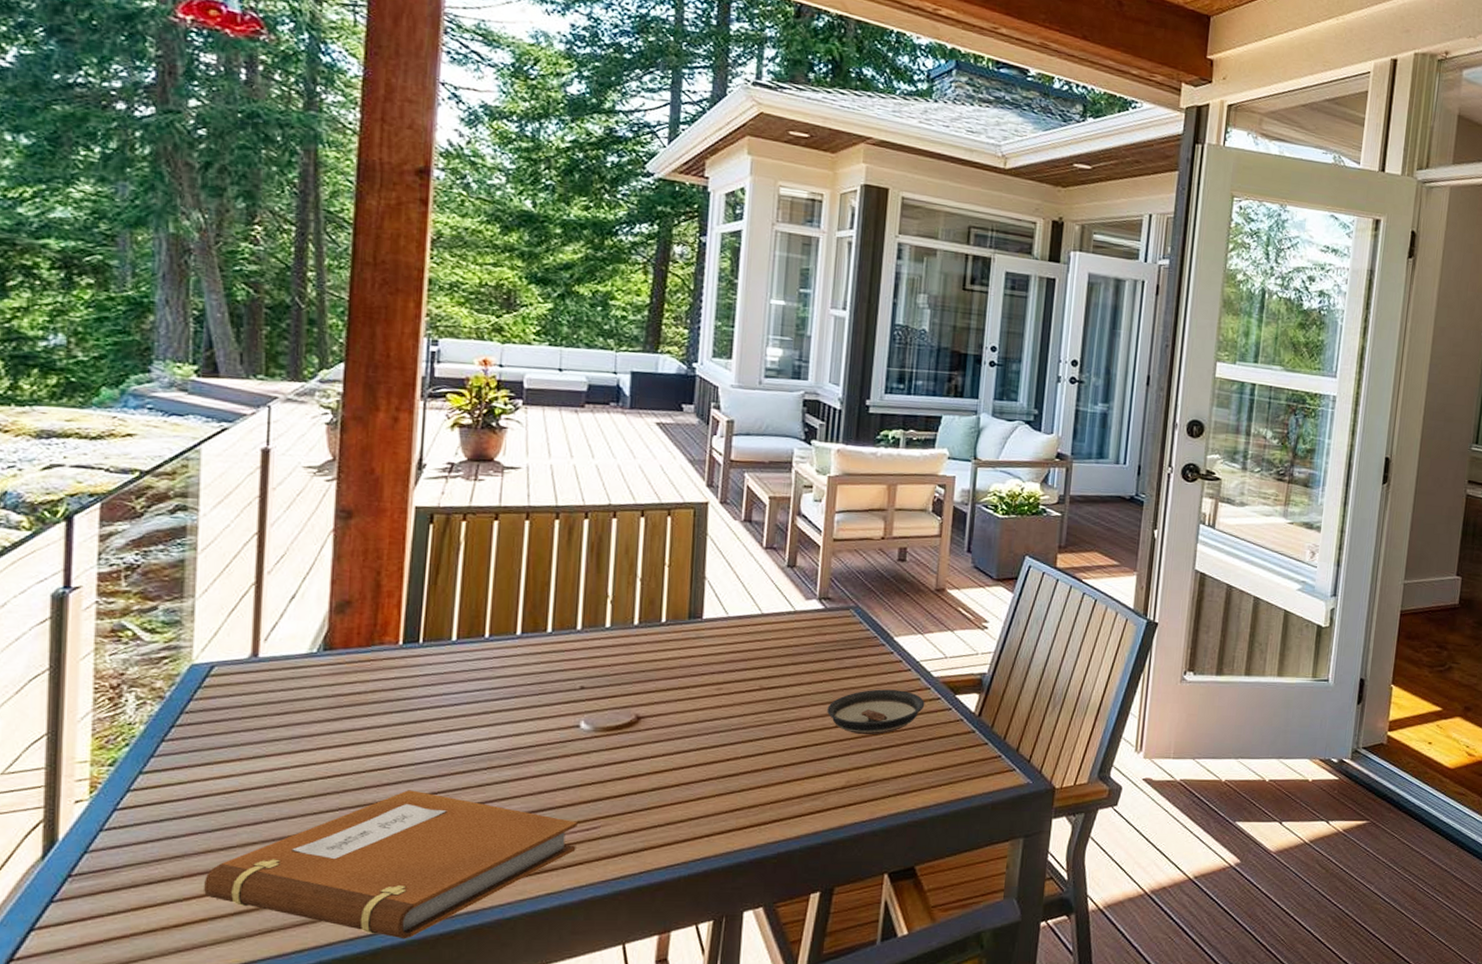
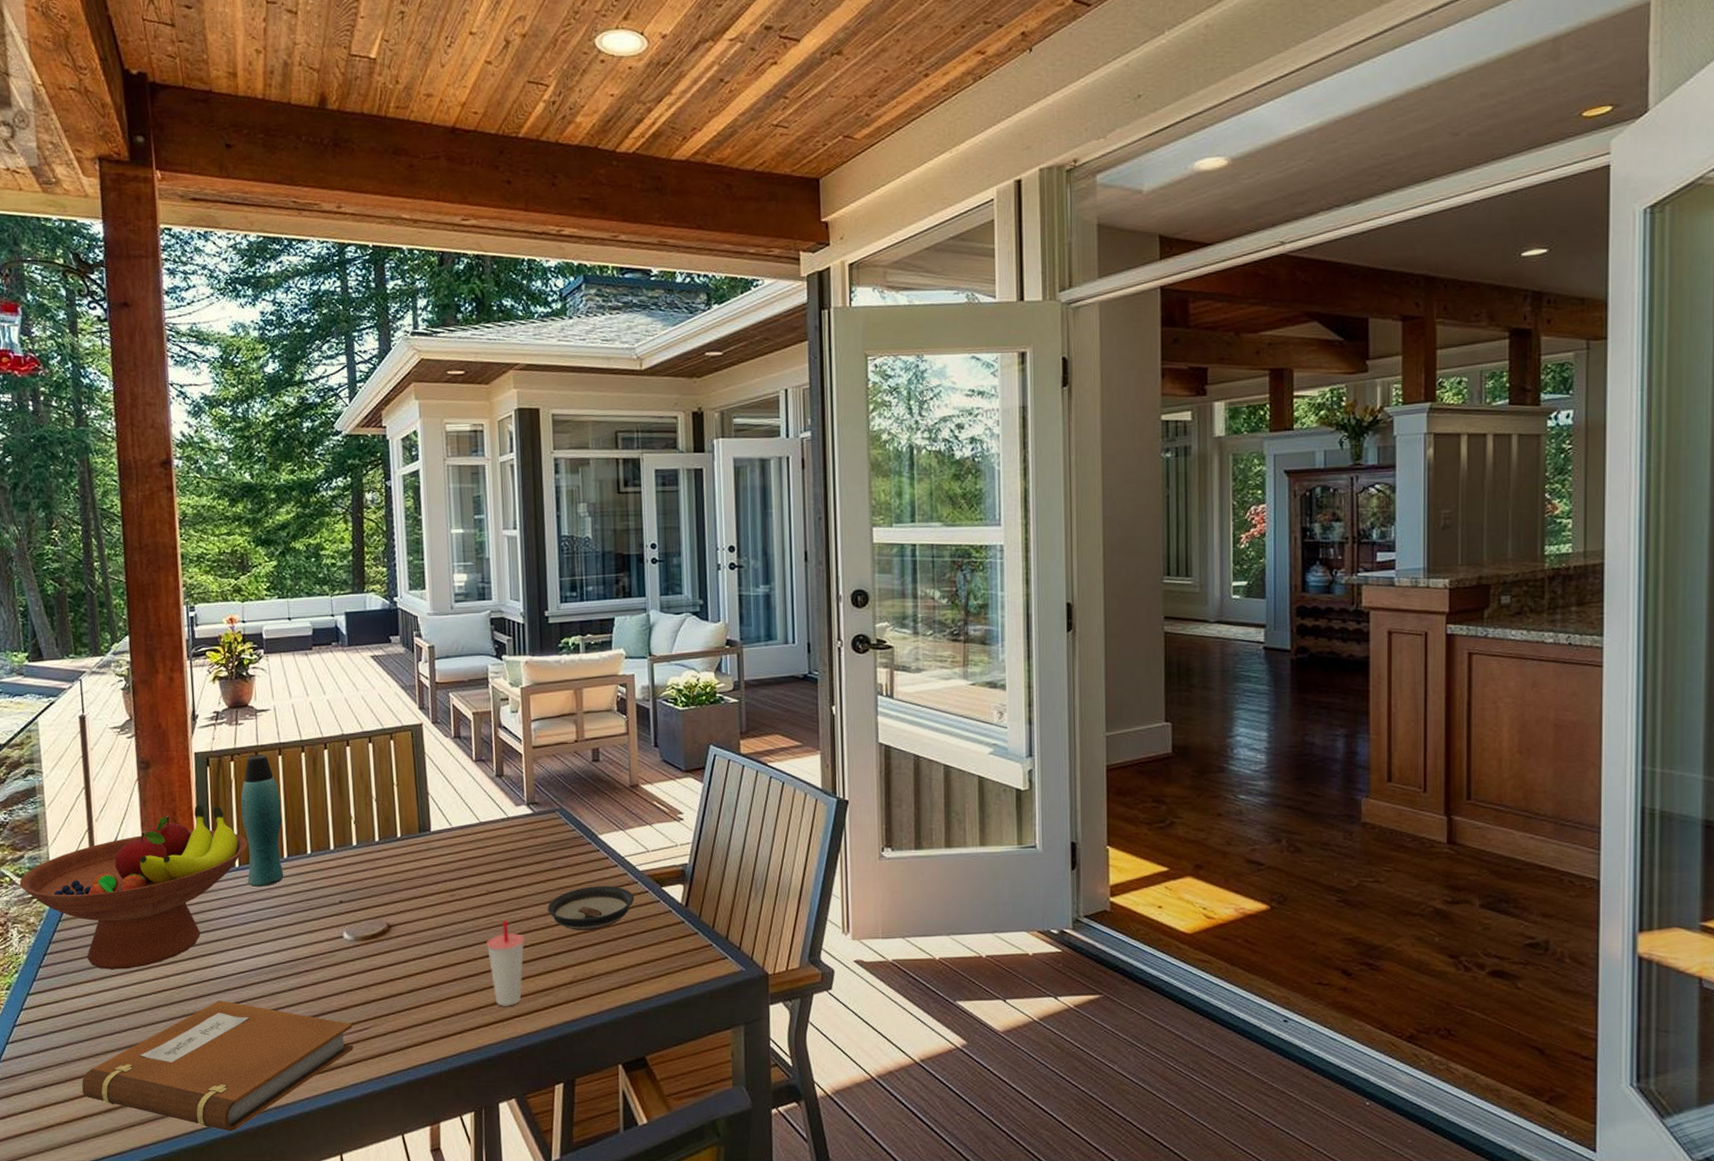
fruit bowl: none [146,566,471,749] -> present [19,805,248,970]
bottle: none [466,516,521,665] -> present [240,754,284,887]
cup: none [751,718,797,810] -> present [486,920,525,1006]

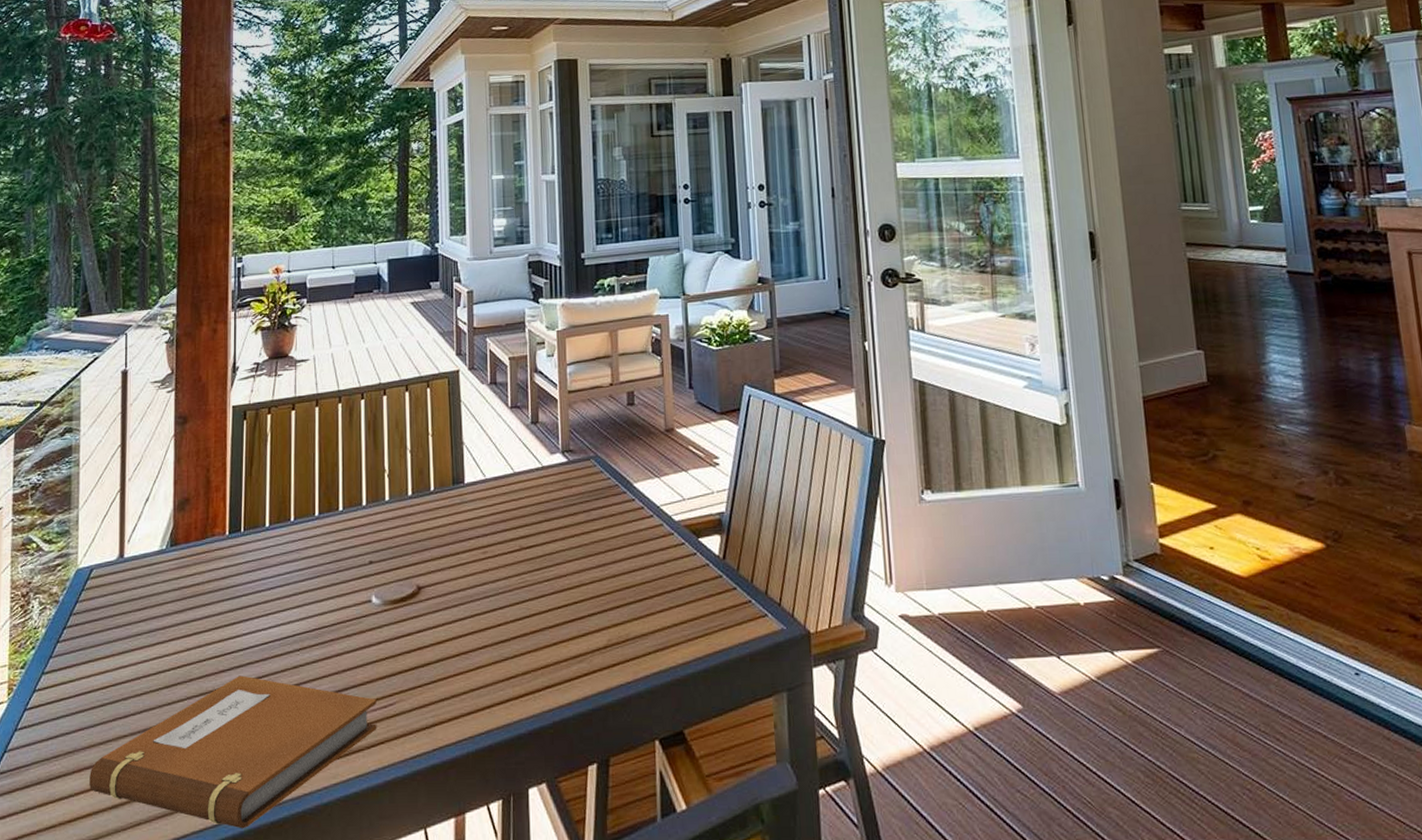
fruit bowl: present [19,805,248,970] -> none [46,461,279,644]
bottle: present [240,754,284,887] -> none [275,405,316,548]
cup: present [486,920,525,1006] -> none [518,578,558,676]
saucer: present [548,886,635,931] -> none [582,538,671,589]

